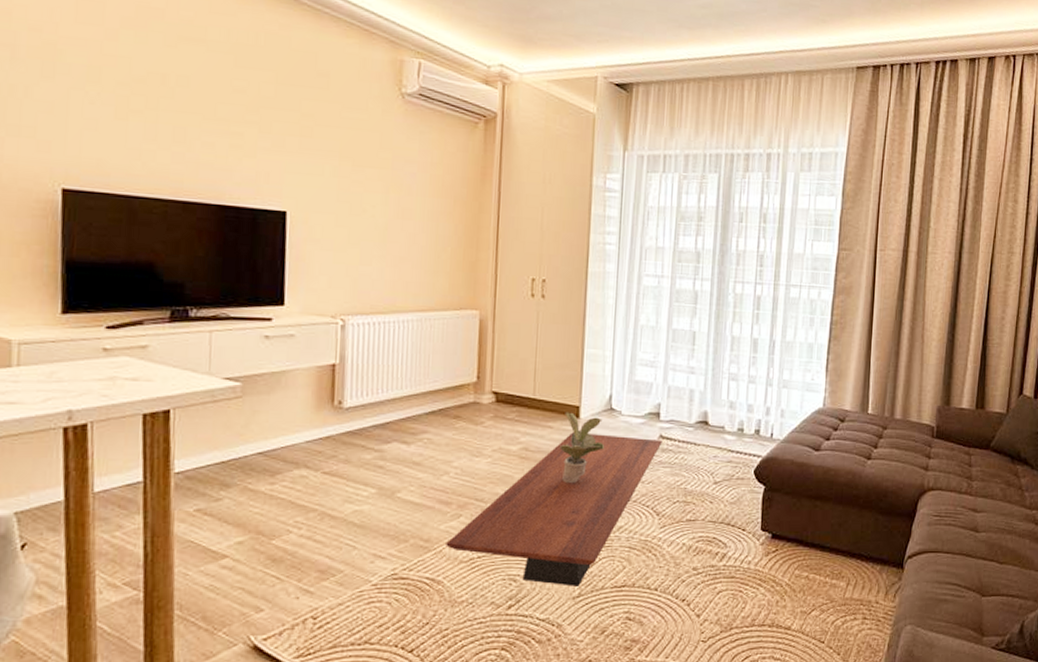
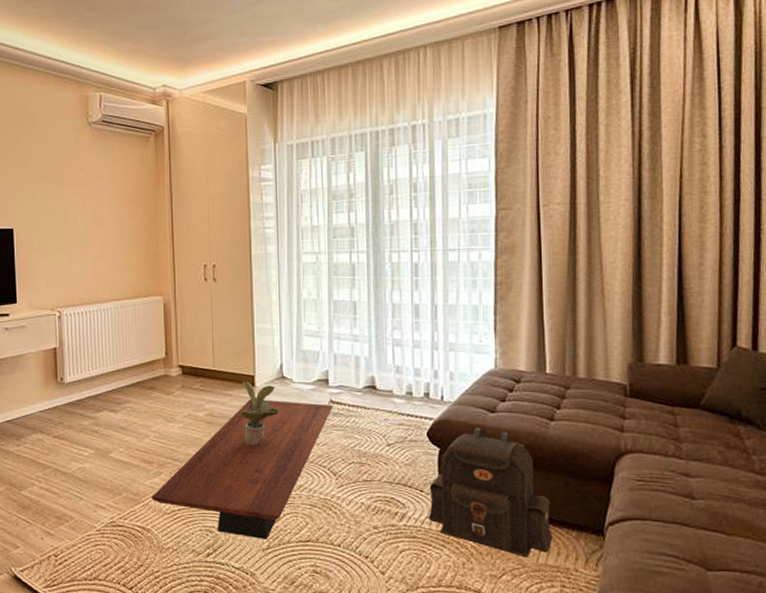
backpack: none [747,465,861,593] -> present [428,427,553,558]

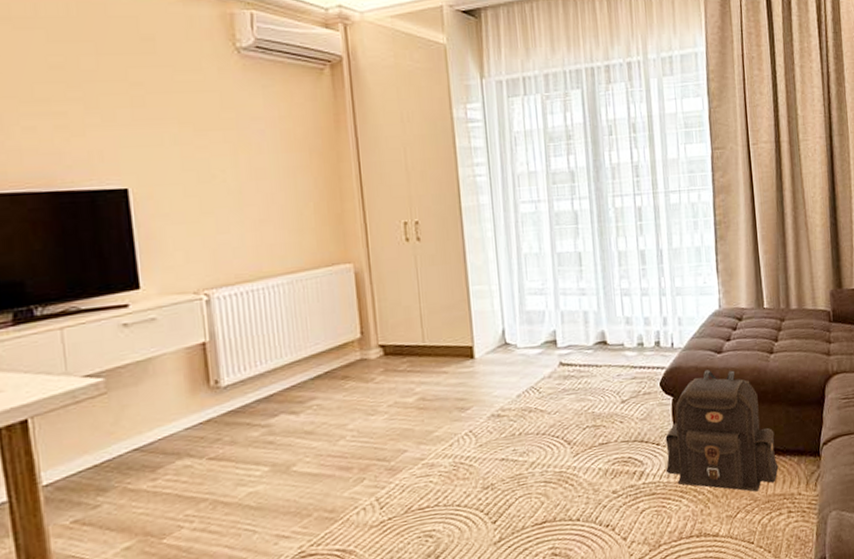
coffee table: present [151,399,333,539] -> none [352,367,563,535]
potted plant: present [240,381,279,445] -> none [458,353,504,427]

